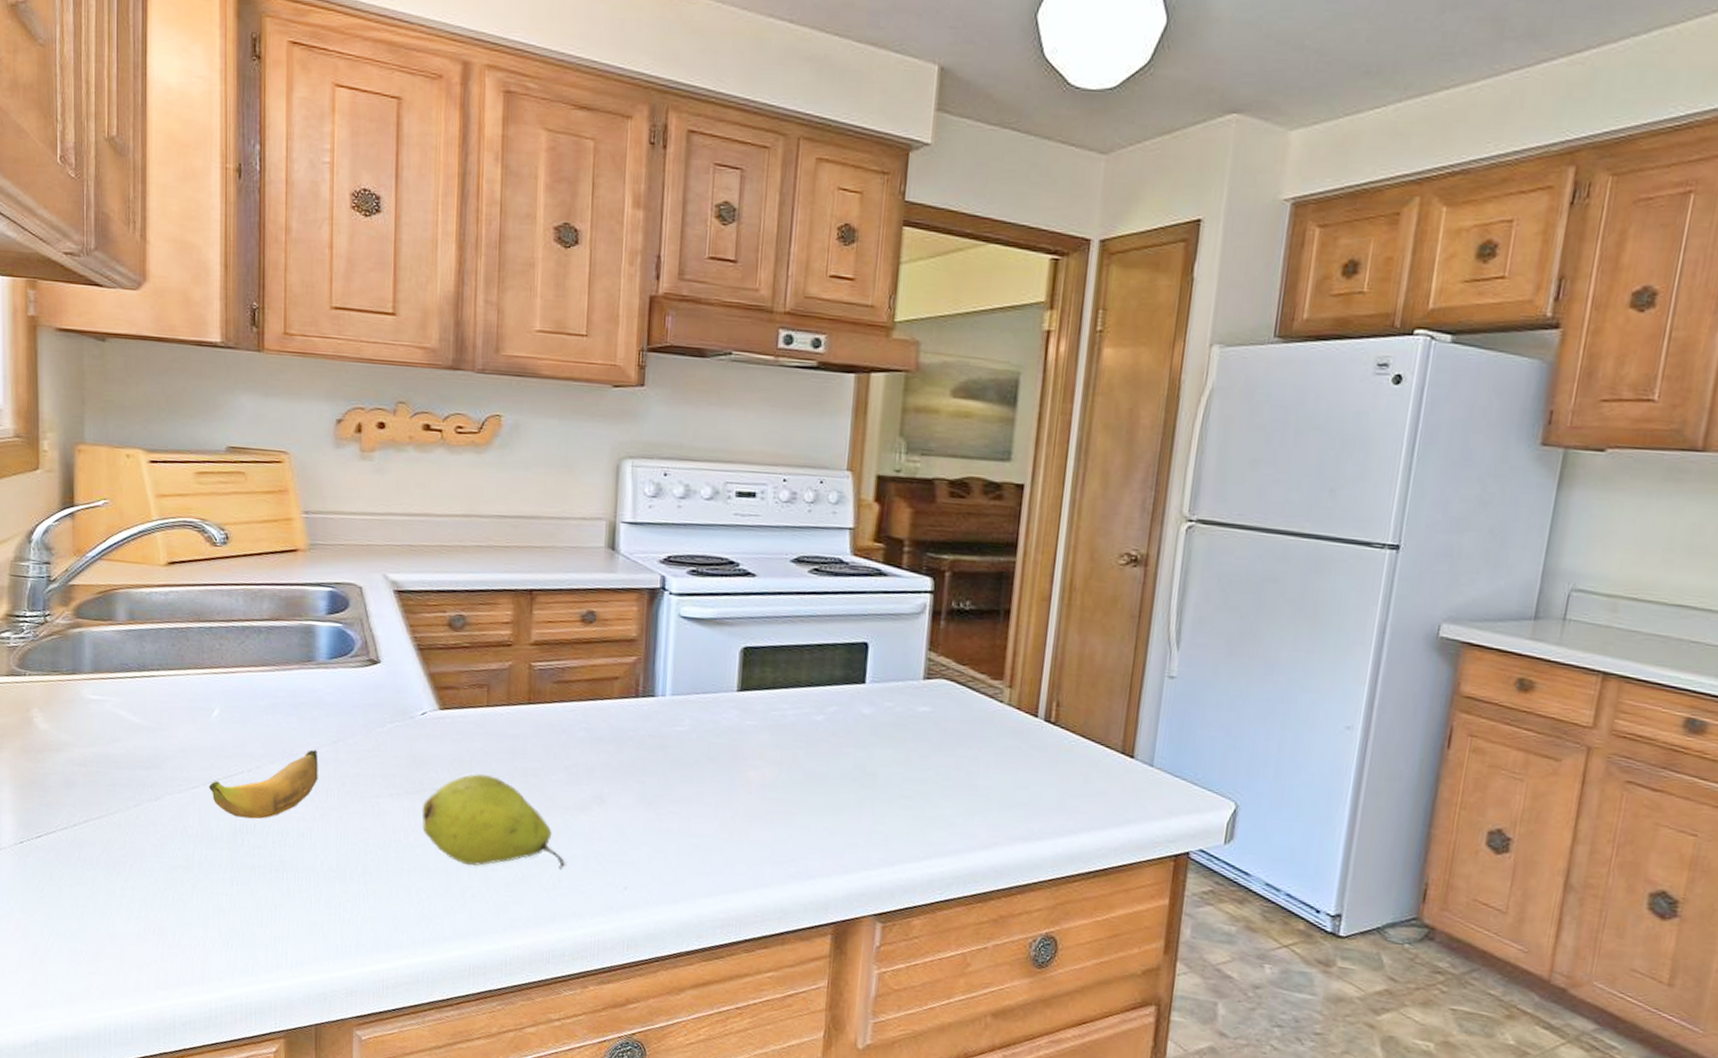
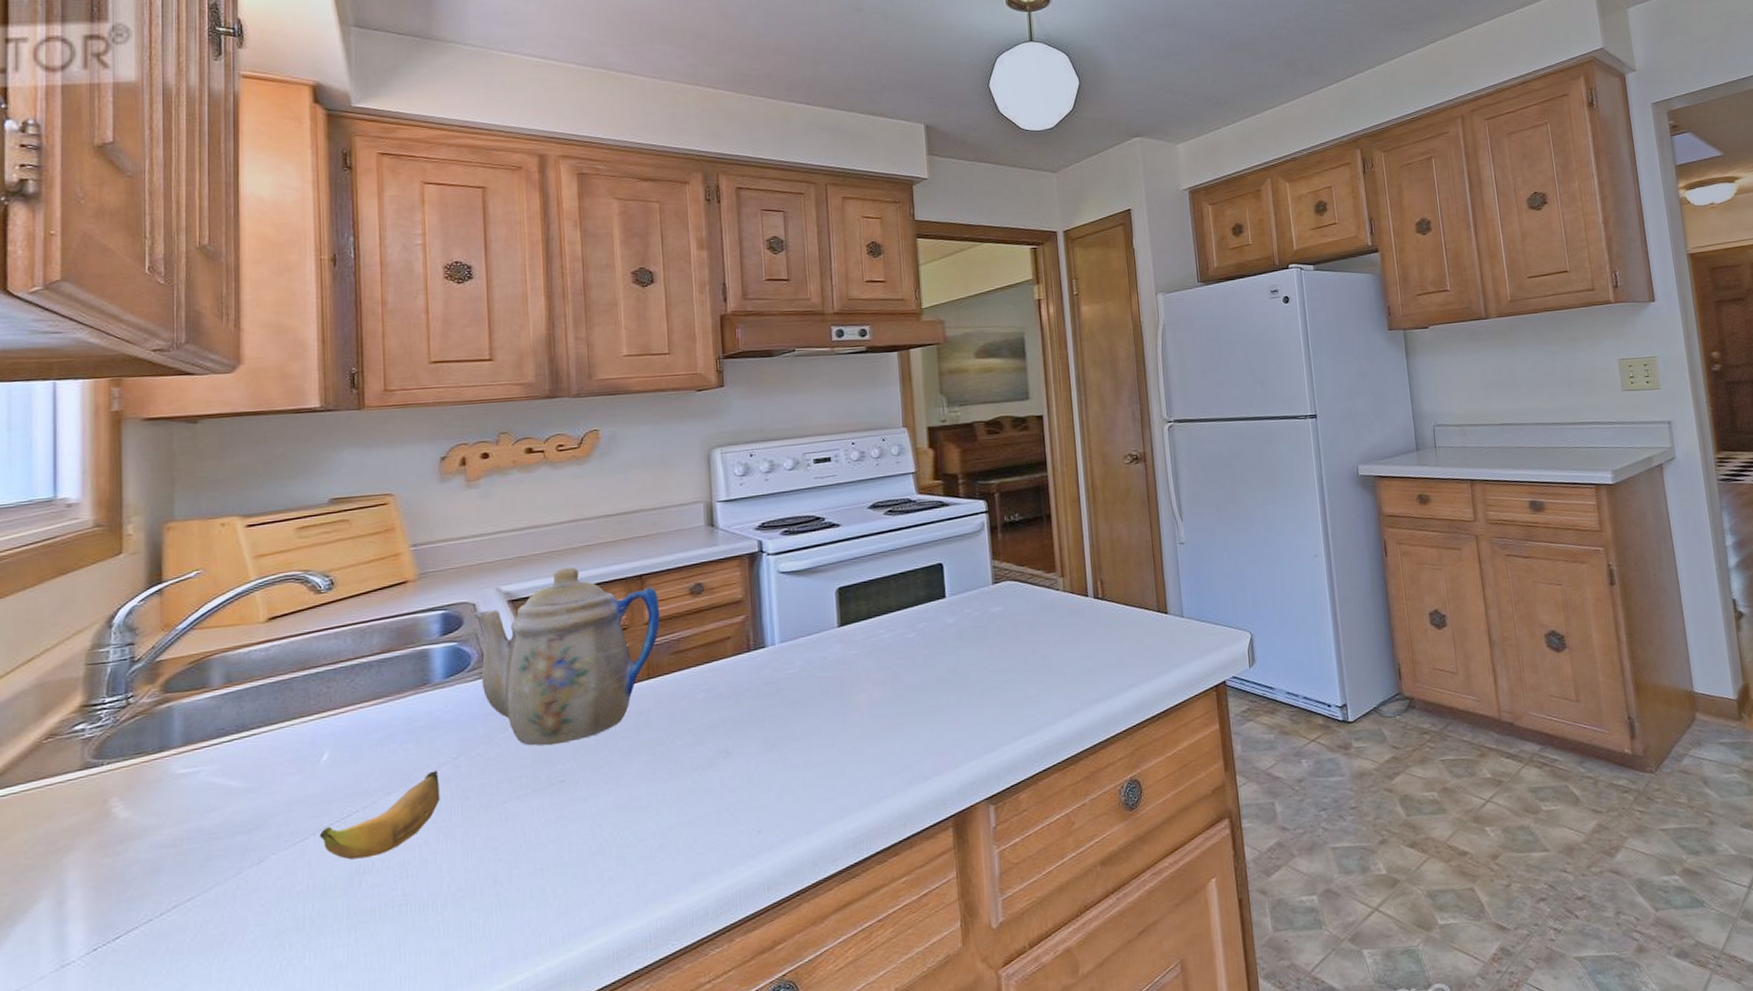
teapot: none [360,565,548,752] -> present [473,567,661,746]
fruit: present [422,774,565,870] -> none [551,754,699,849]

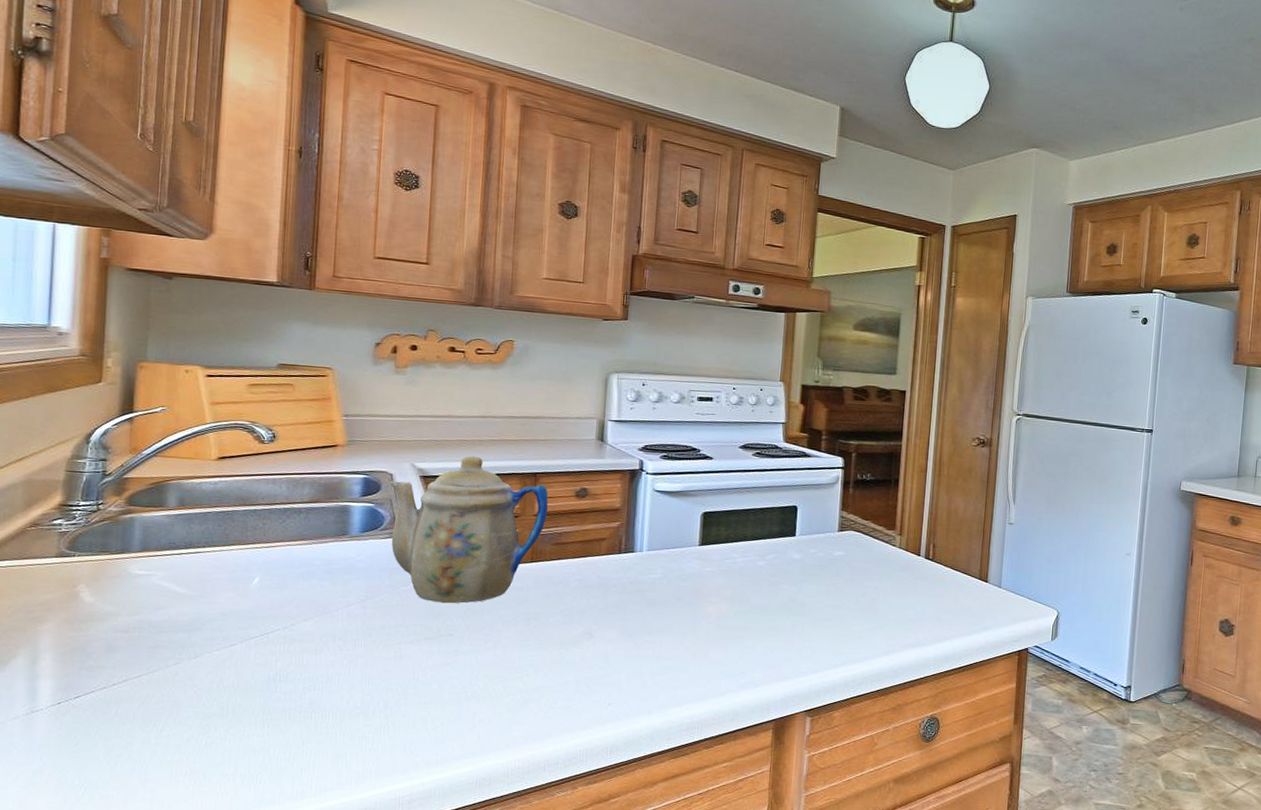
banana: present [319,770,440,860] -> none [245,607,348,669]

